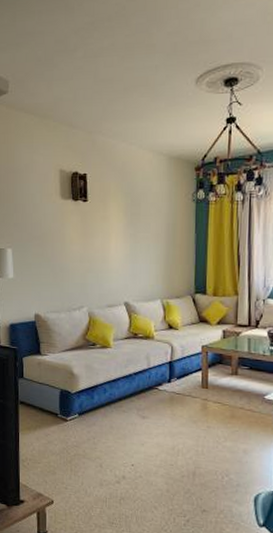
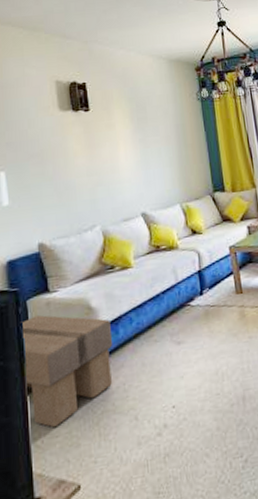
footstool: none [18,370,89,457] -> present [21,314,113,428]

